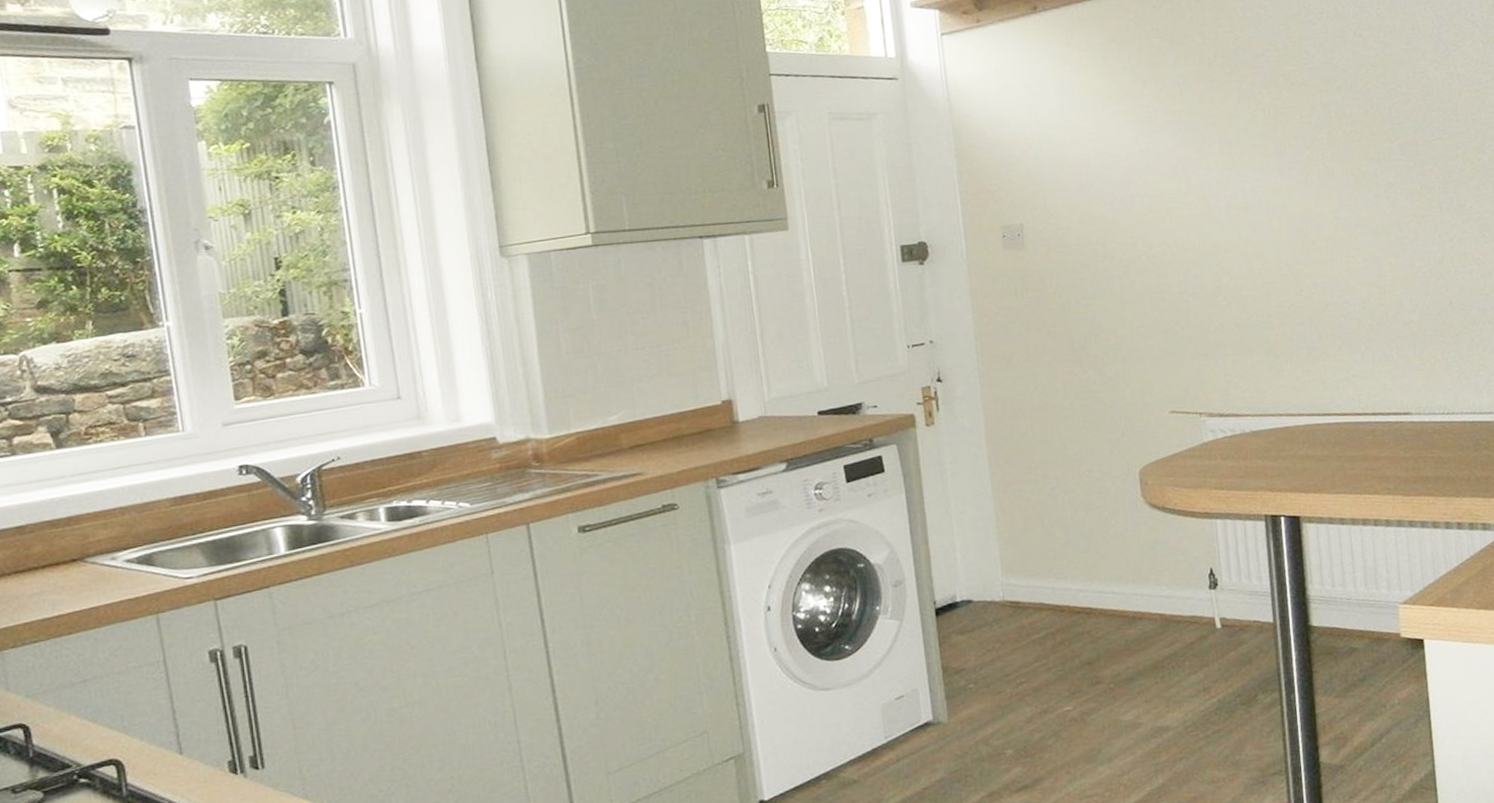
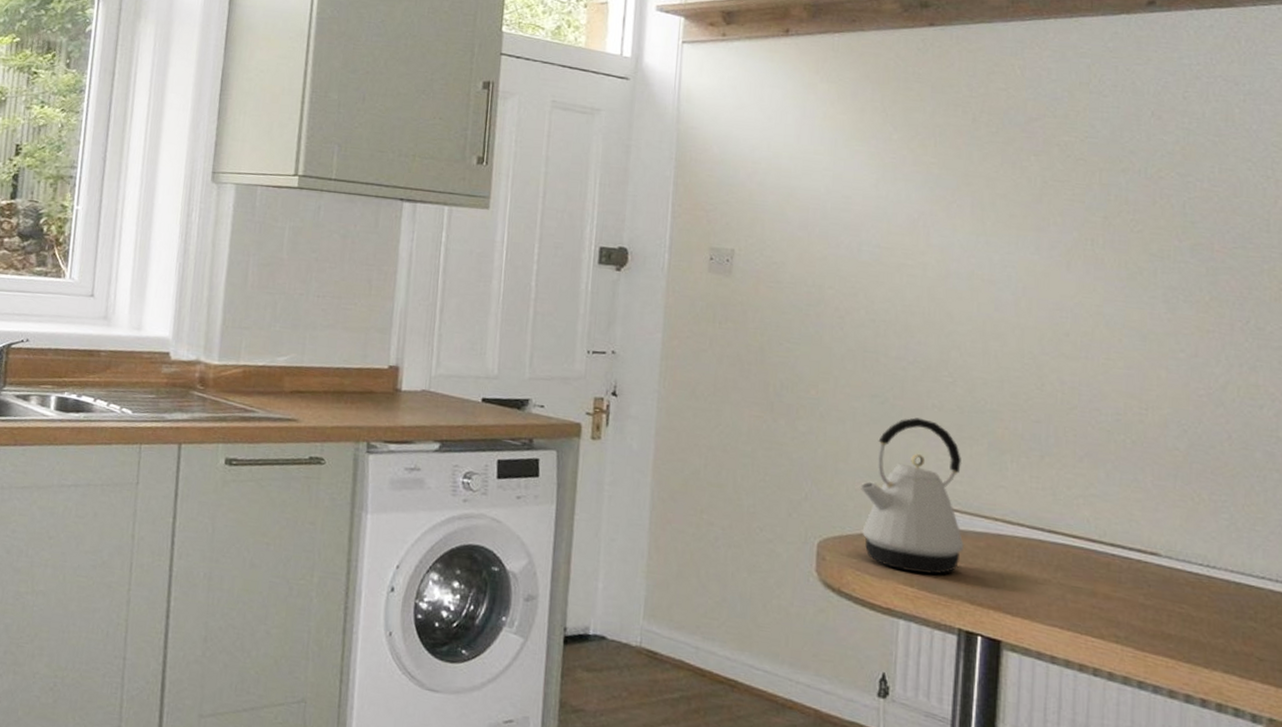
kettle: none [1165,342,1259,477] -> present [859,417,964,574]

